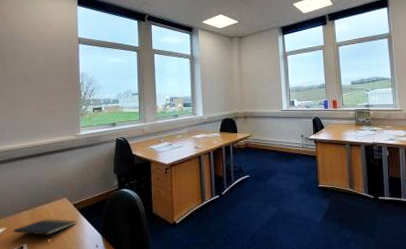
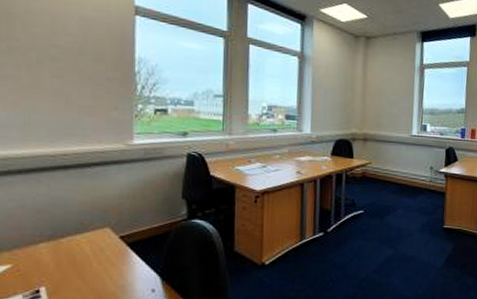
notepad: present [12,219,77,239] -> none [22,255,124,281]

